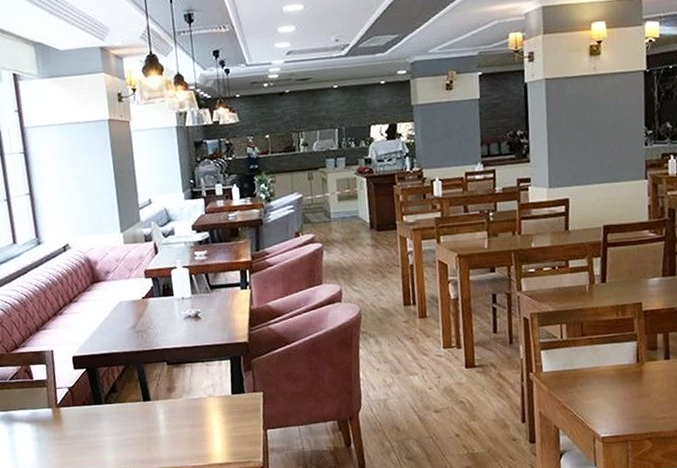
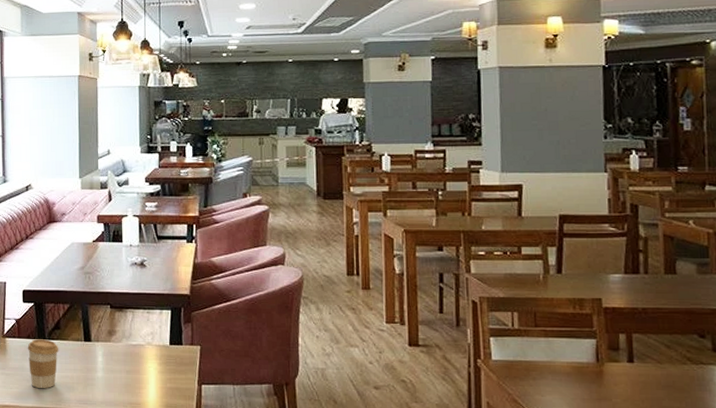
coffee cup: none [83,404,118,454] -> present [27,339,59,388]

